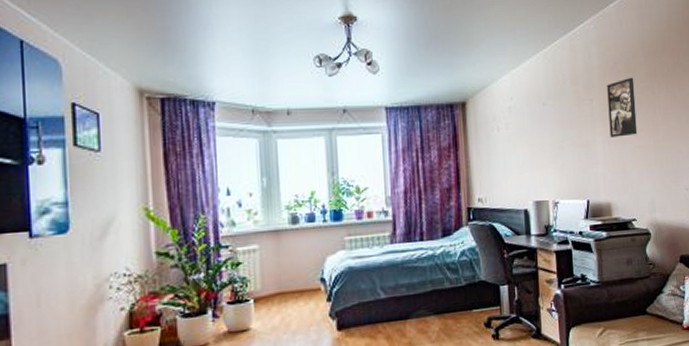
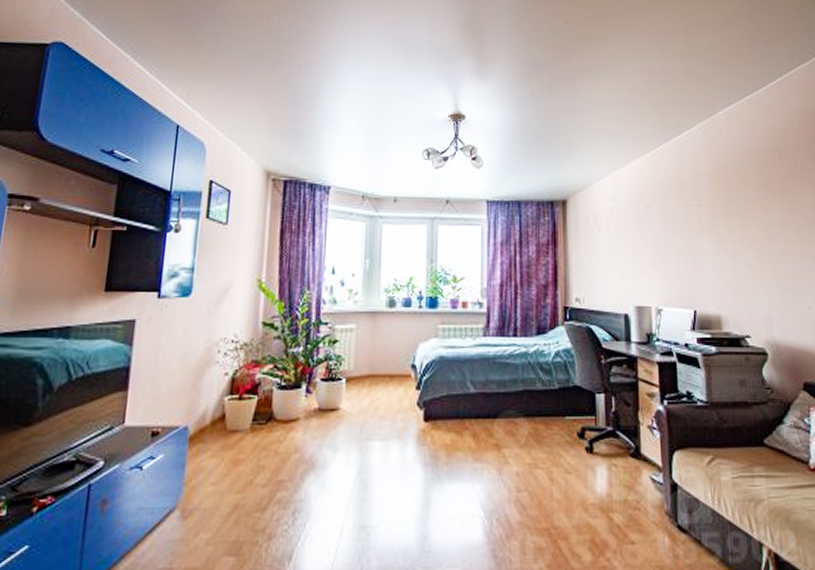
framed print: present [607,77,637,137] -> none [716,184,751,246]

